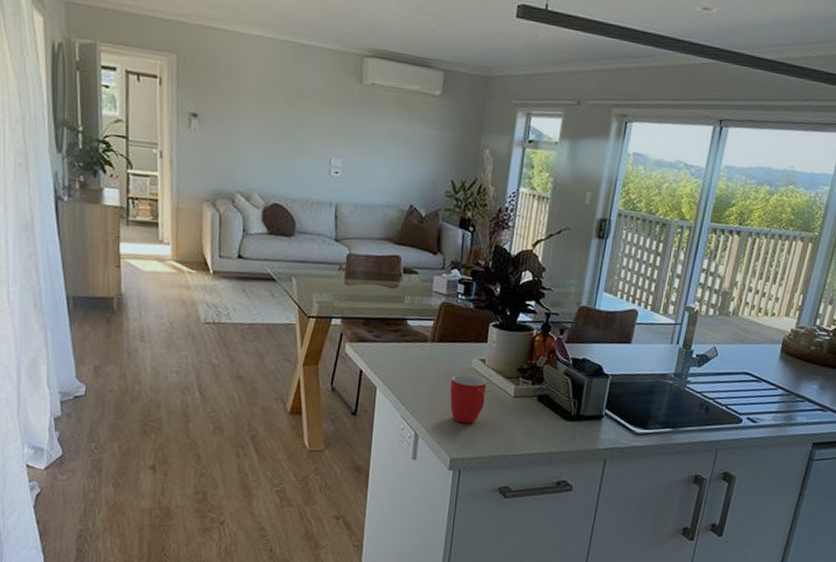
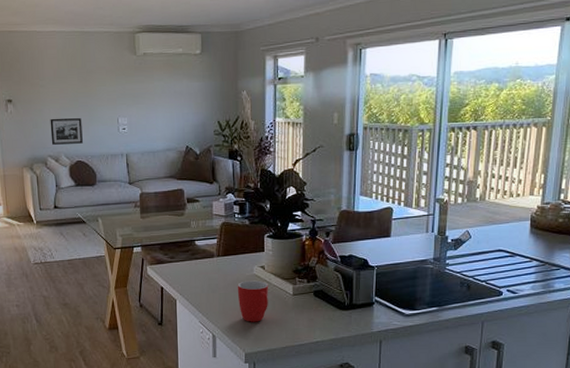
picture frame: none [243,145,285,183] -> present [50,118,83,145]

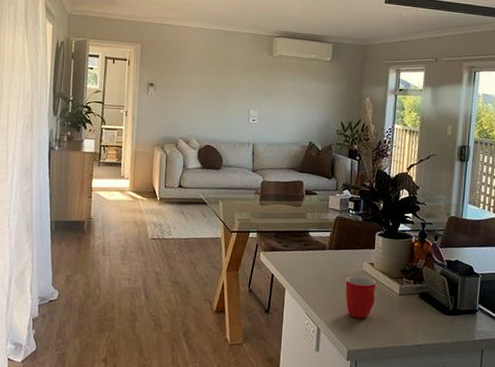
picture frame: present [50,118,83,145] -> none [184,104,216,130]

